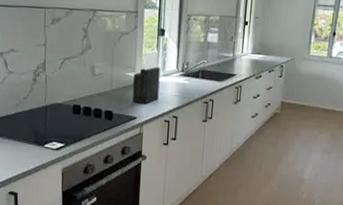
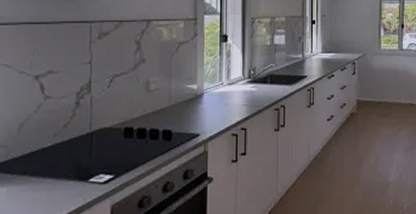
knife block: present [132,50,160,105] -> none [193,58,225,119]

